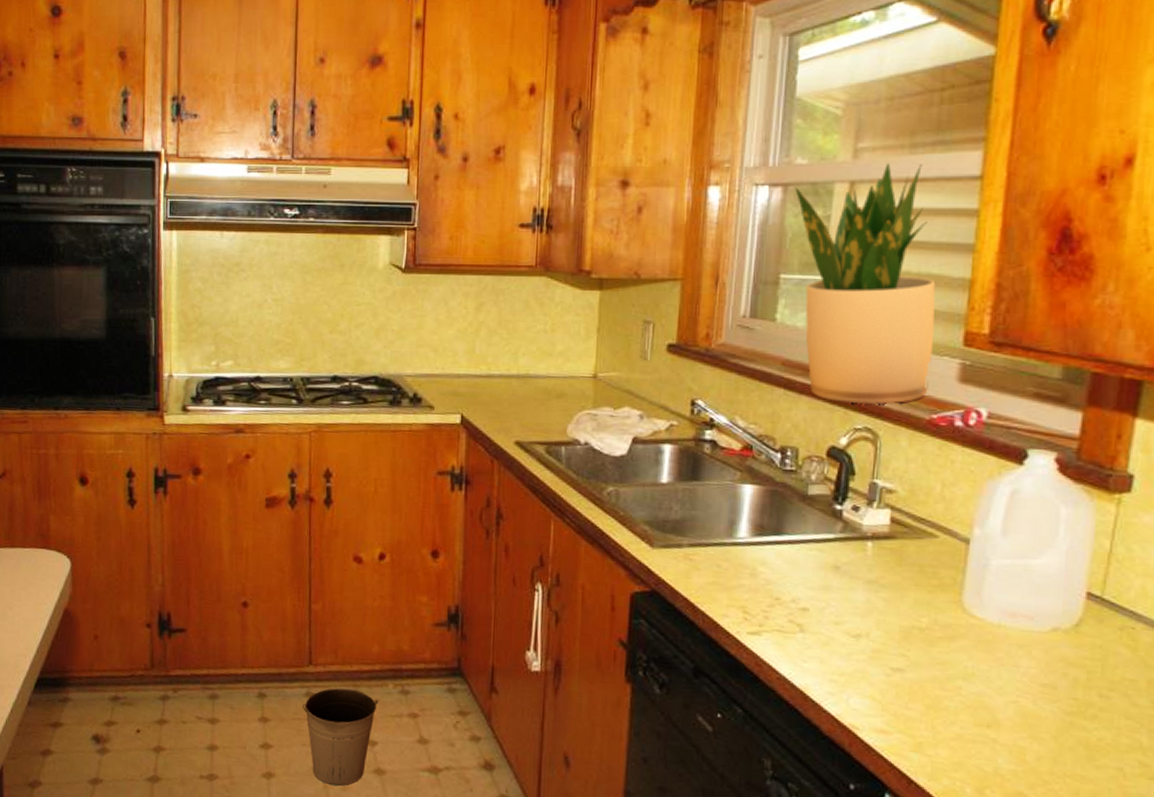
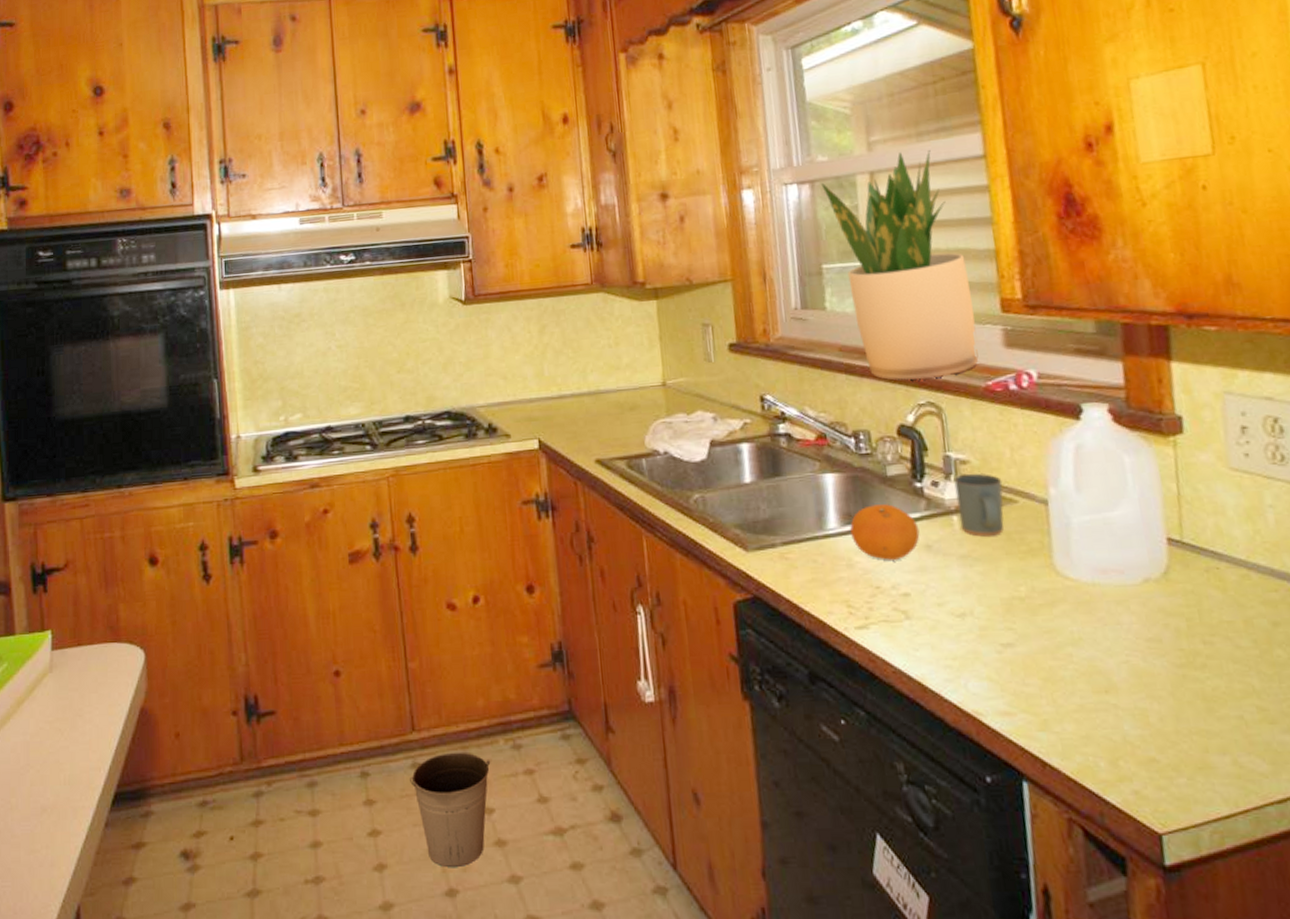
fruit: none [760,520,831,576] -> present [850,504,920,560]
mug: none [873,502,927,566] -> present [954,473,1004,536]

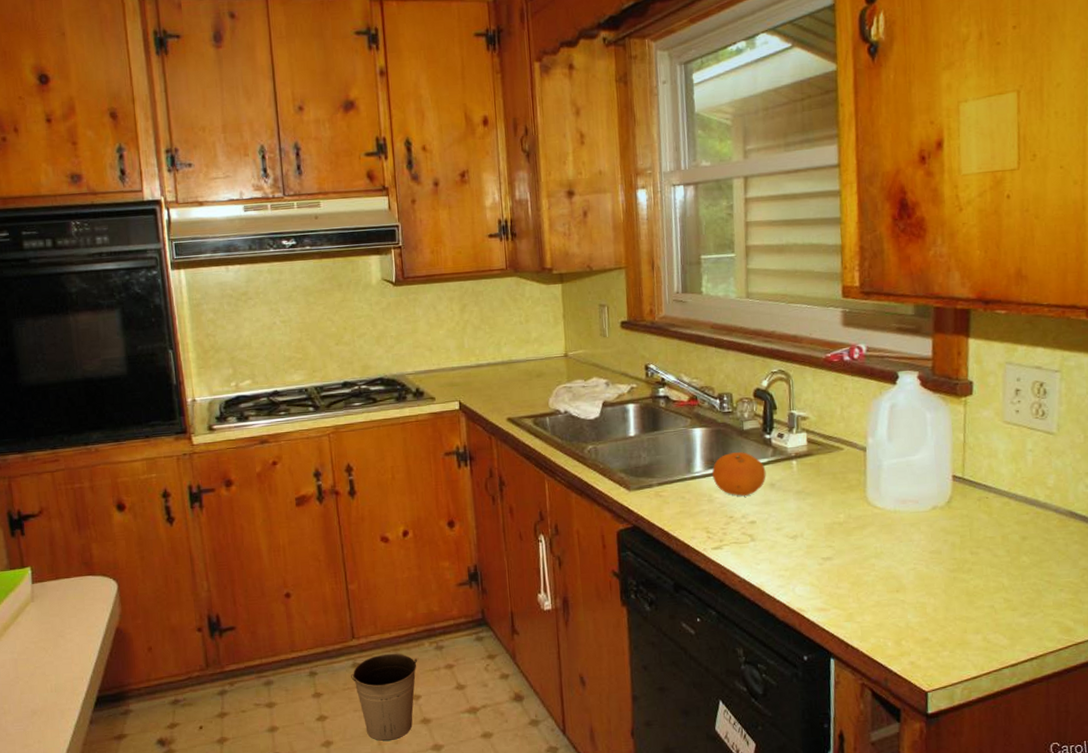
planter: present [821,150,979,381] -> none [704,159,822,353]
mug: present [954,473,1004,536] -> none [795,427,833,476]

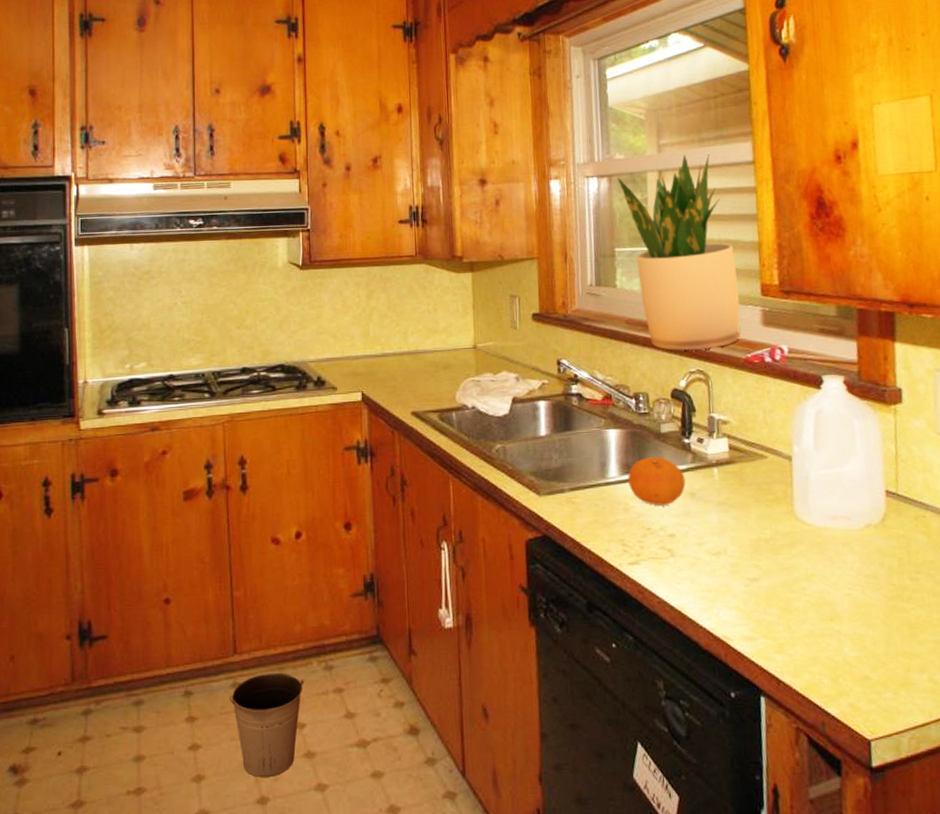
planter: none [704,159,822,353] -> present [617,155,741,352]

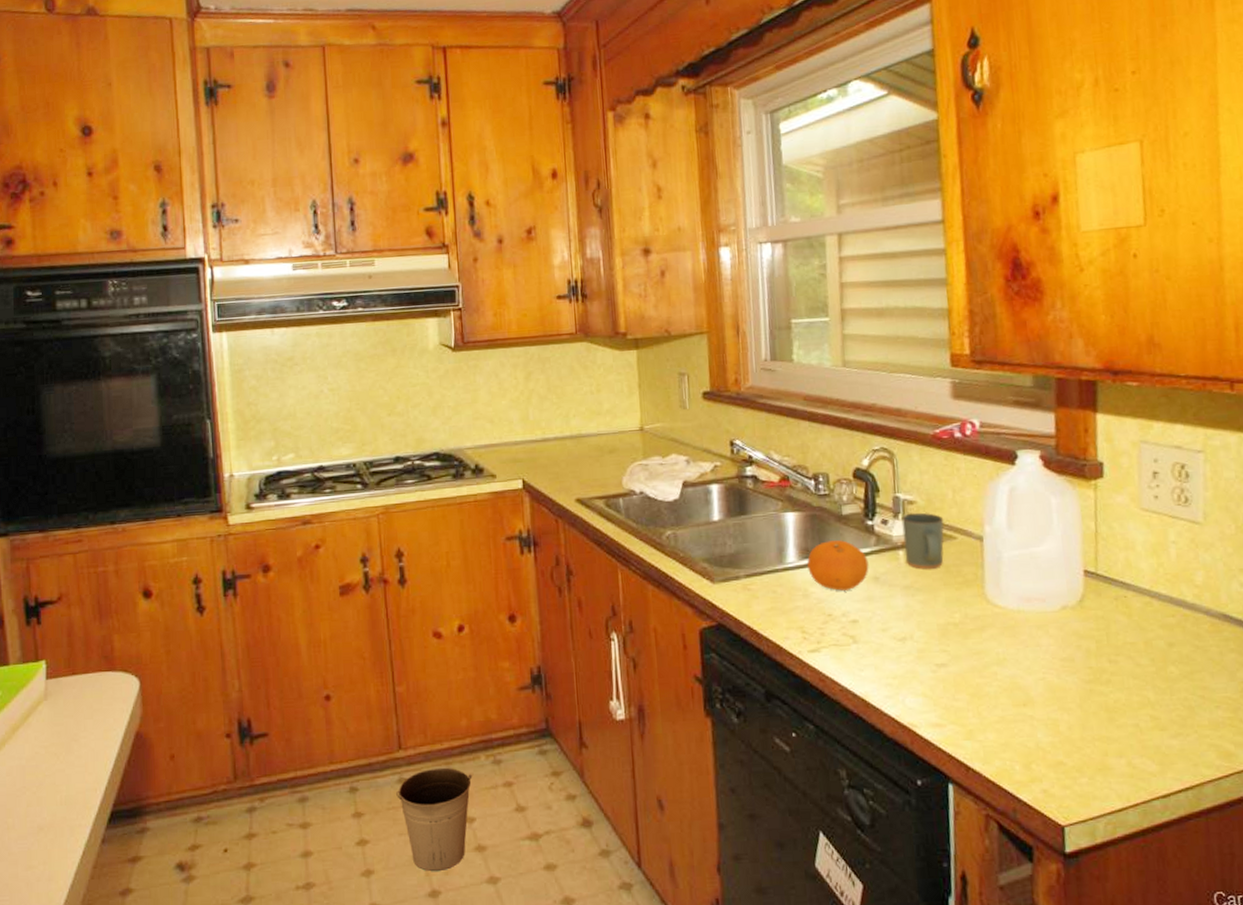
planter: present [617,155,741,352] -> none [793,214,929,429]
mug: none [716,432,756,486] -> present [901,512,944,569]

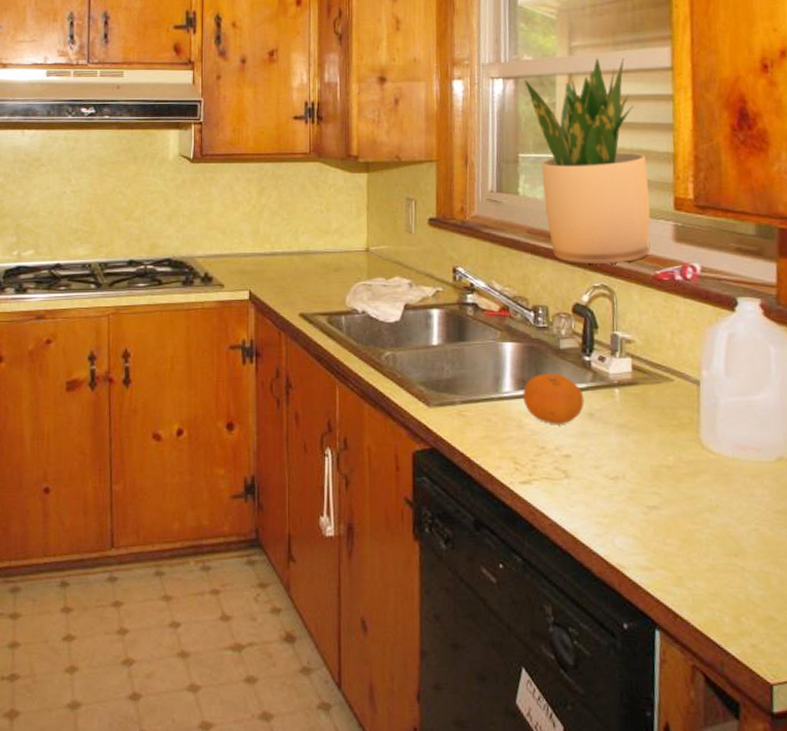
bucket: present [396,767,473,871] -> none [105,569,181,674]
planter: none [793,214,929,429] -> present [524,58,651,265]
mug: present [901,512,944,569] -> none [619,352,662,409]

